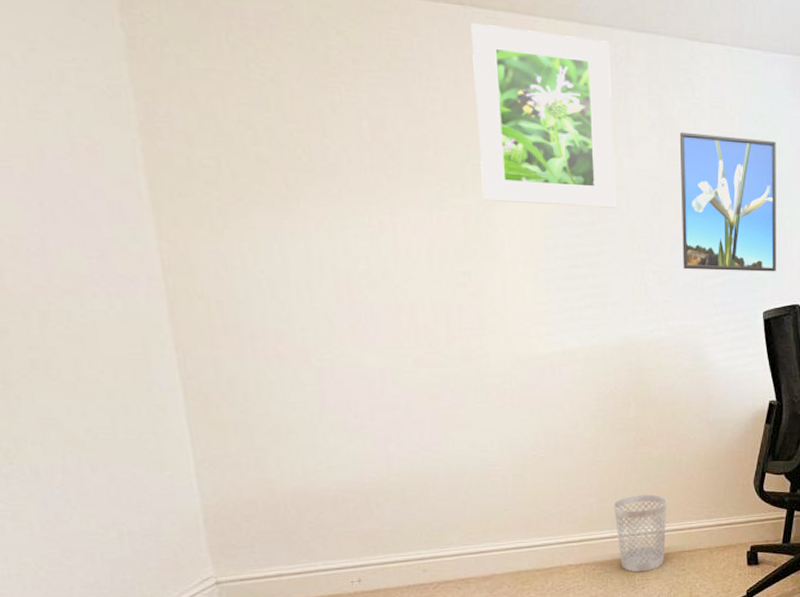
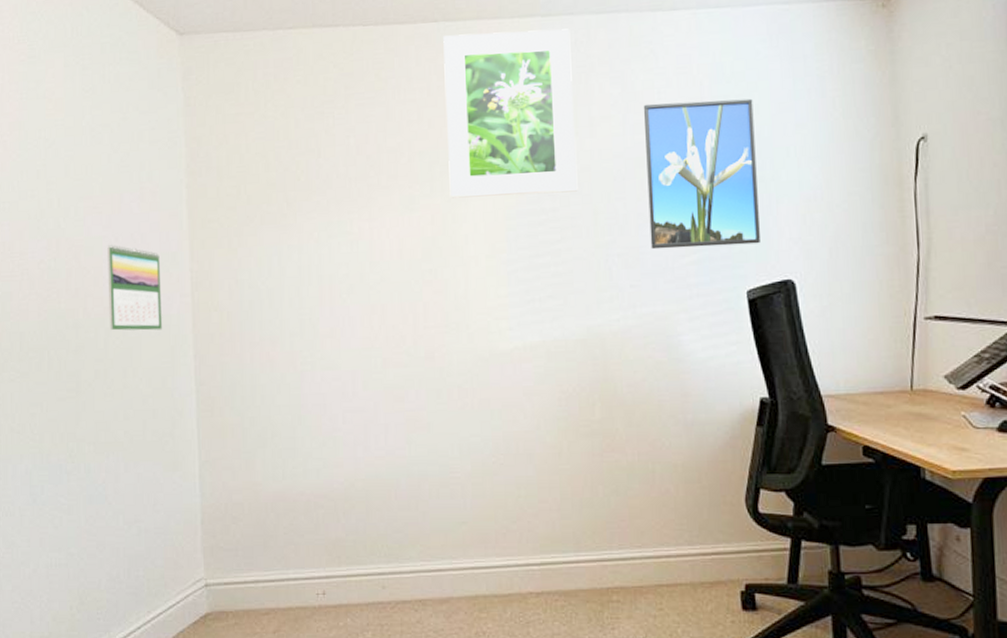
calendar: none [27,210,126,317] -> present [107,245,162,331]
wastebasket: present [613,494,668,573] -> none [578,511,640,608]

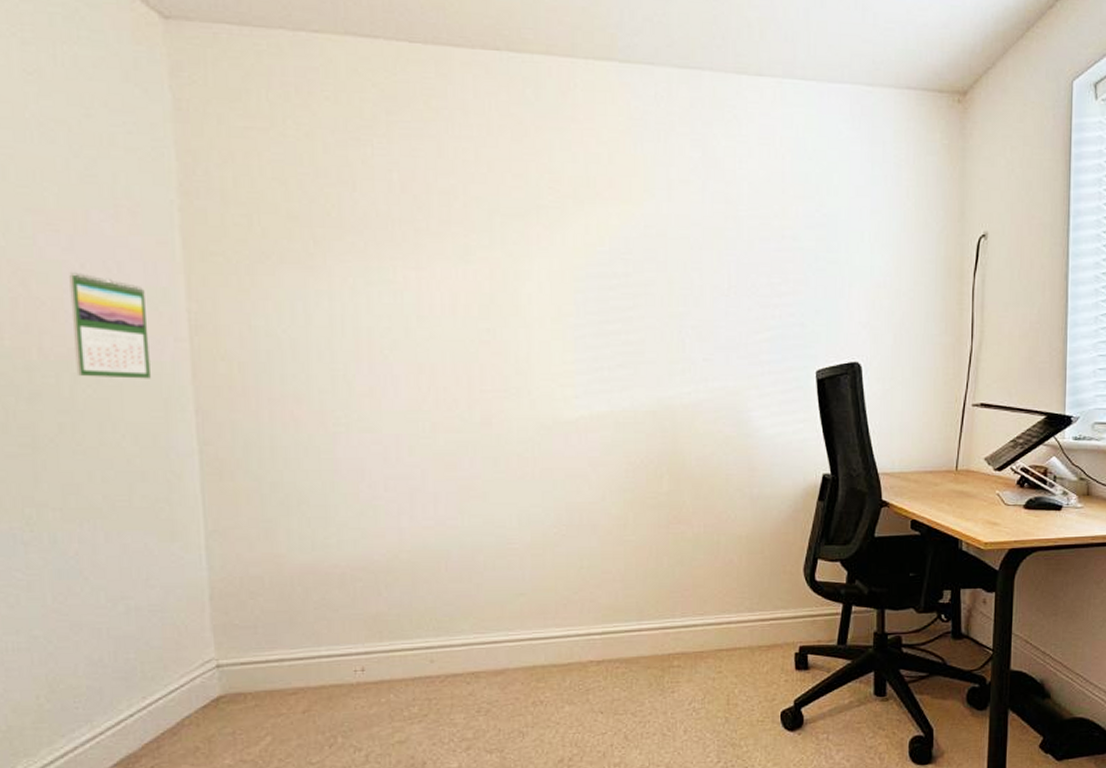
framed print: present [443,29,578,198] -> none [506,68,653,258]
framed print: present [643,98,760,250] -> none [723,172,832,325]

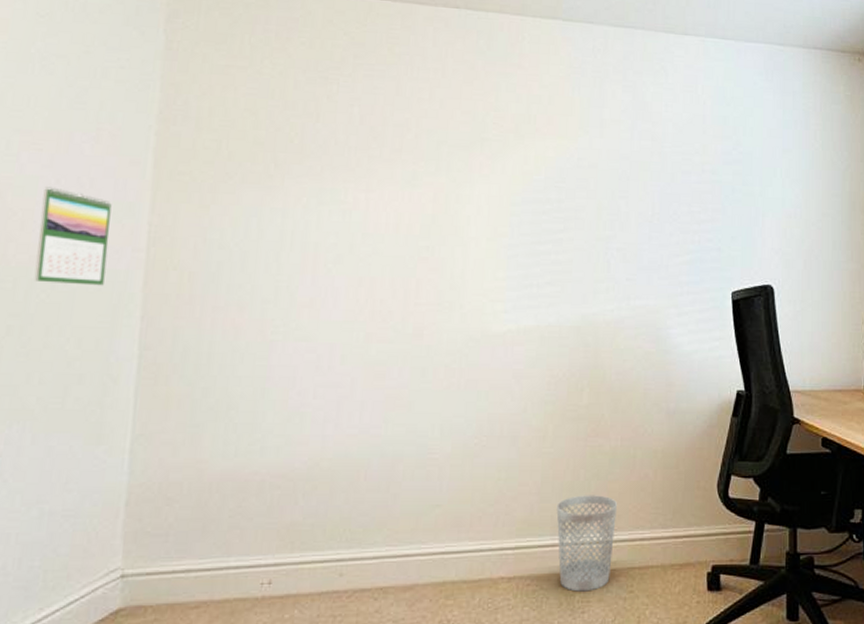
wastebasket: none [641,581,703,673] -> present [556,495,618,592]

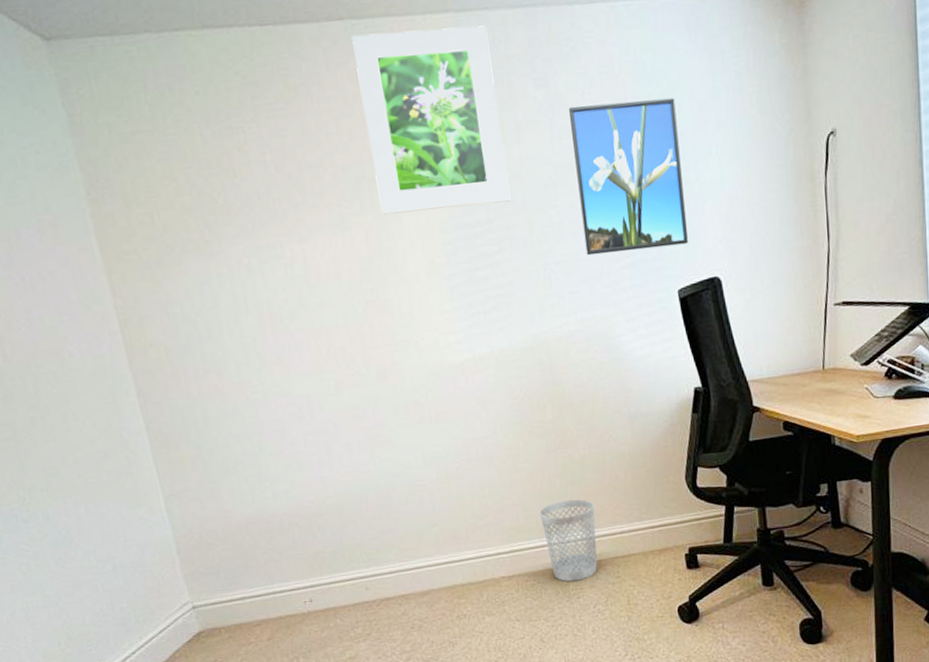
calendar: present [34,187,112,286] -> none [13,285,96,376]
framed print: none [455,23,589,186] -> present [351,25,511,215]
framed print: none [648,114,748,251] -> present [568,97,688,256]

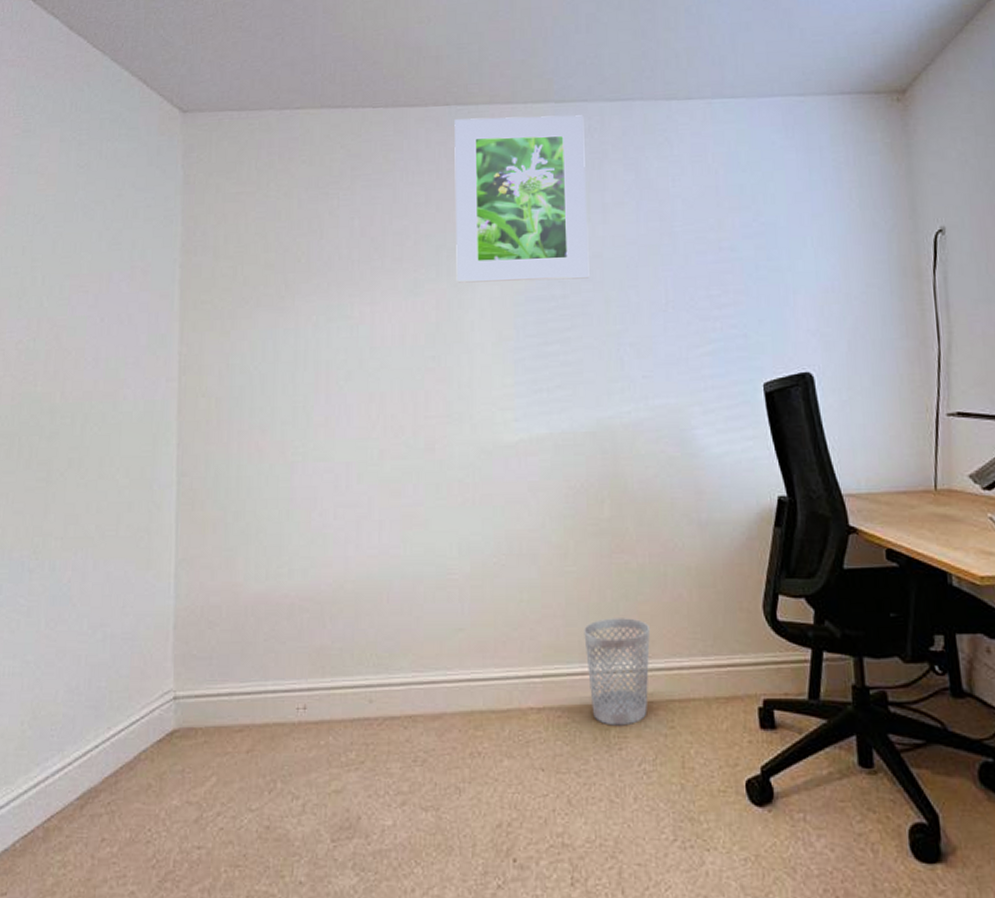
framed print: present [568,97,688,256] -> none [657,188,777,339]

